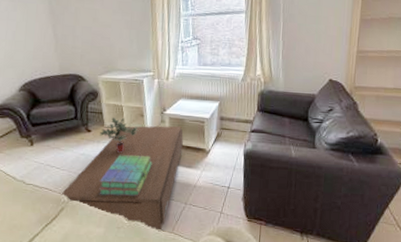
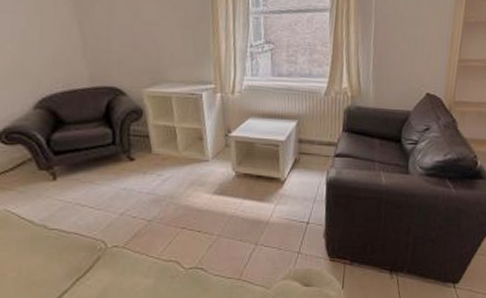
coffee table: present [61,126,183,232] -> none [96,151,253,279]
stack of books: present [99,155,152,196] -> none [146,188,214,239]
potted plant: present [100,118,139,153] -> none [146,142,197,185]

